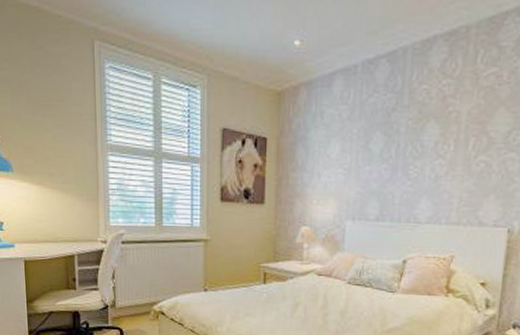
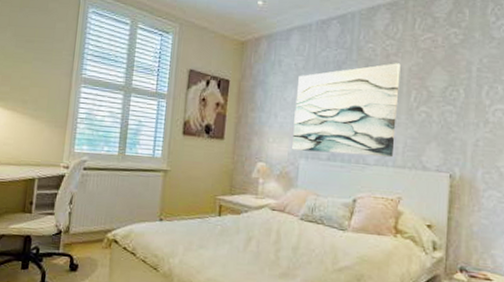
wall art: none [338,106,459,214] -> present [292,63,401,158]

